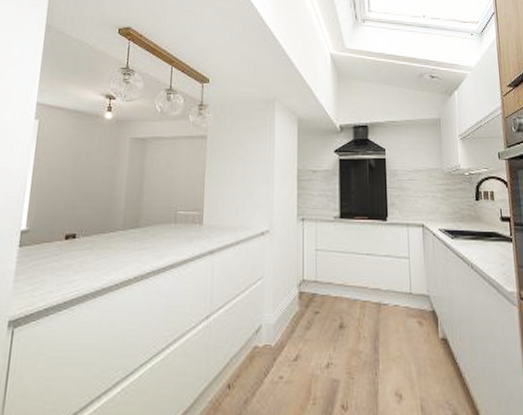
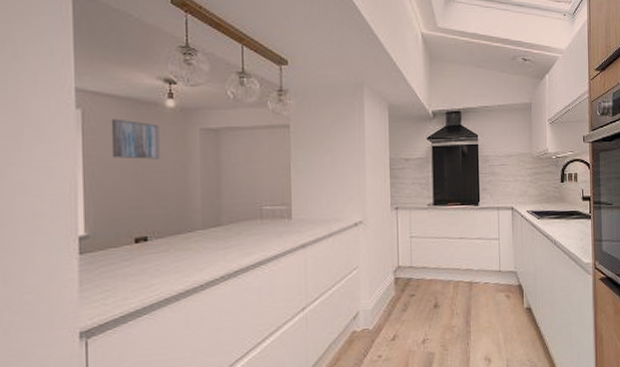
wall art: none [56,128,98,164] -> present [111,118,160,160]

